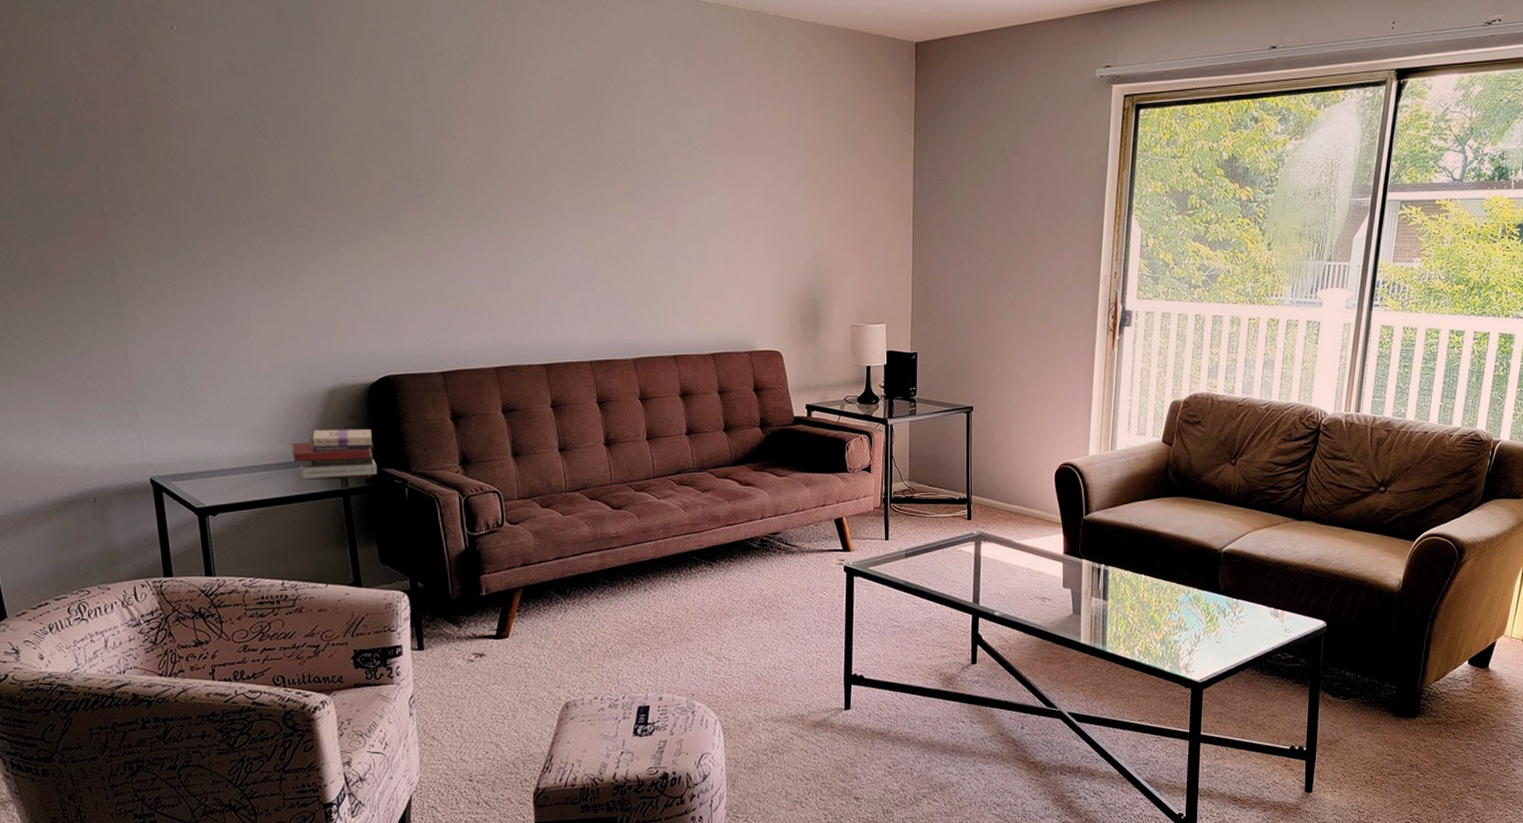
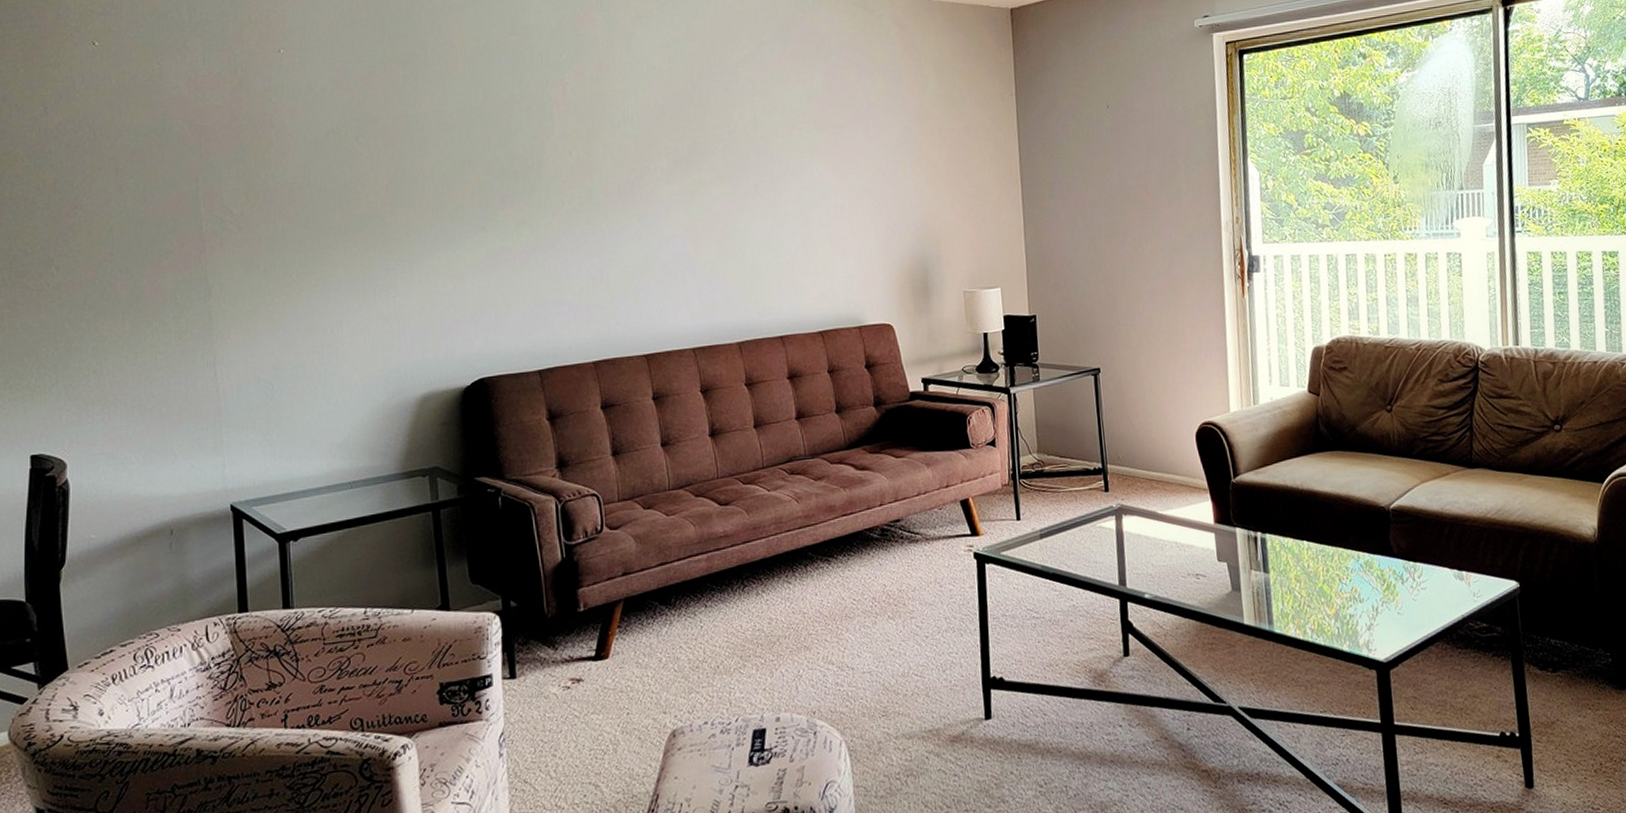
books: present [292,428,378,479] -> none [381,436,470,494]

